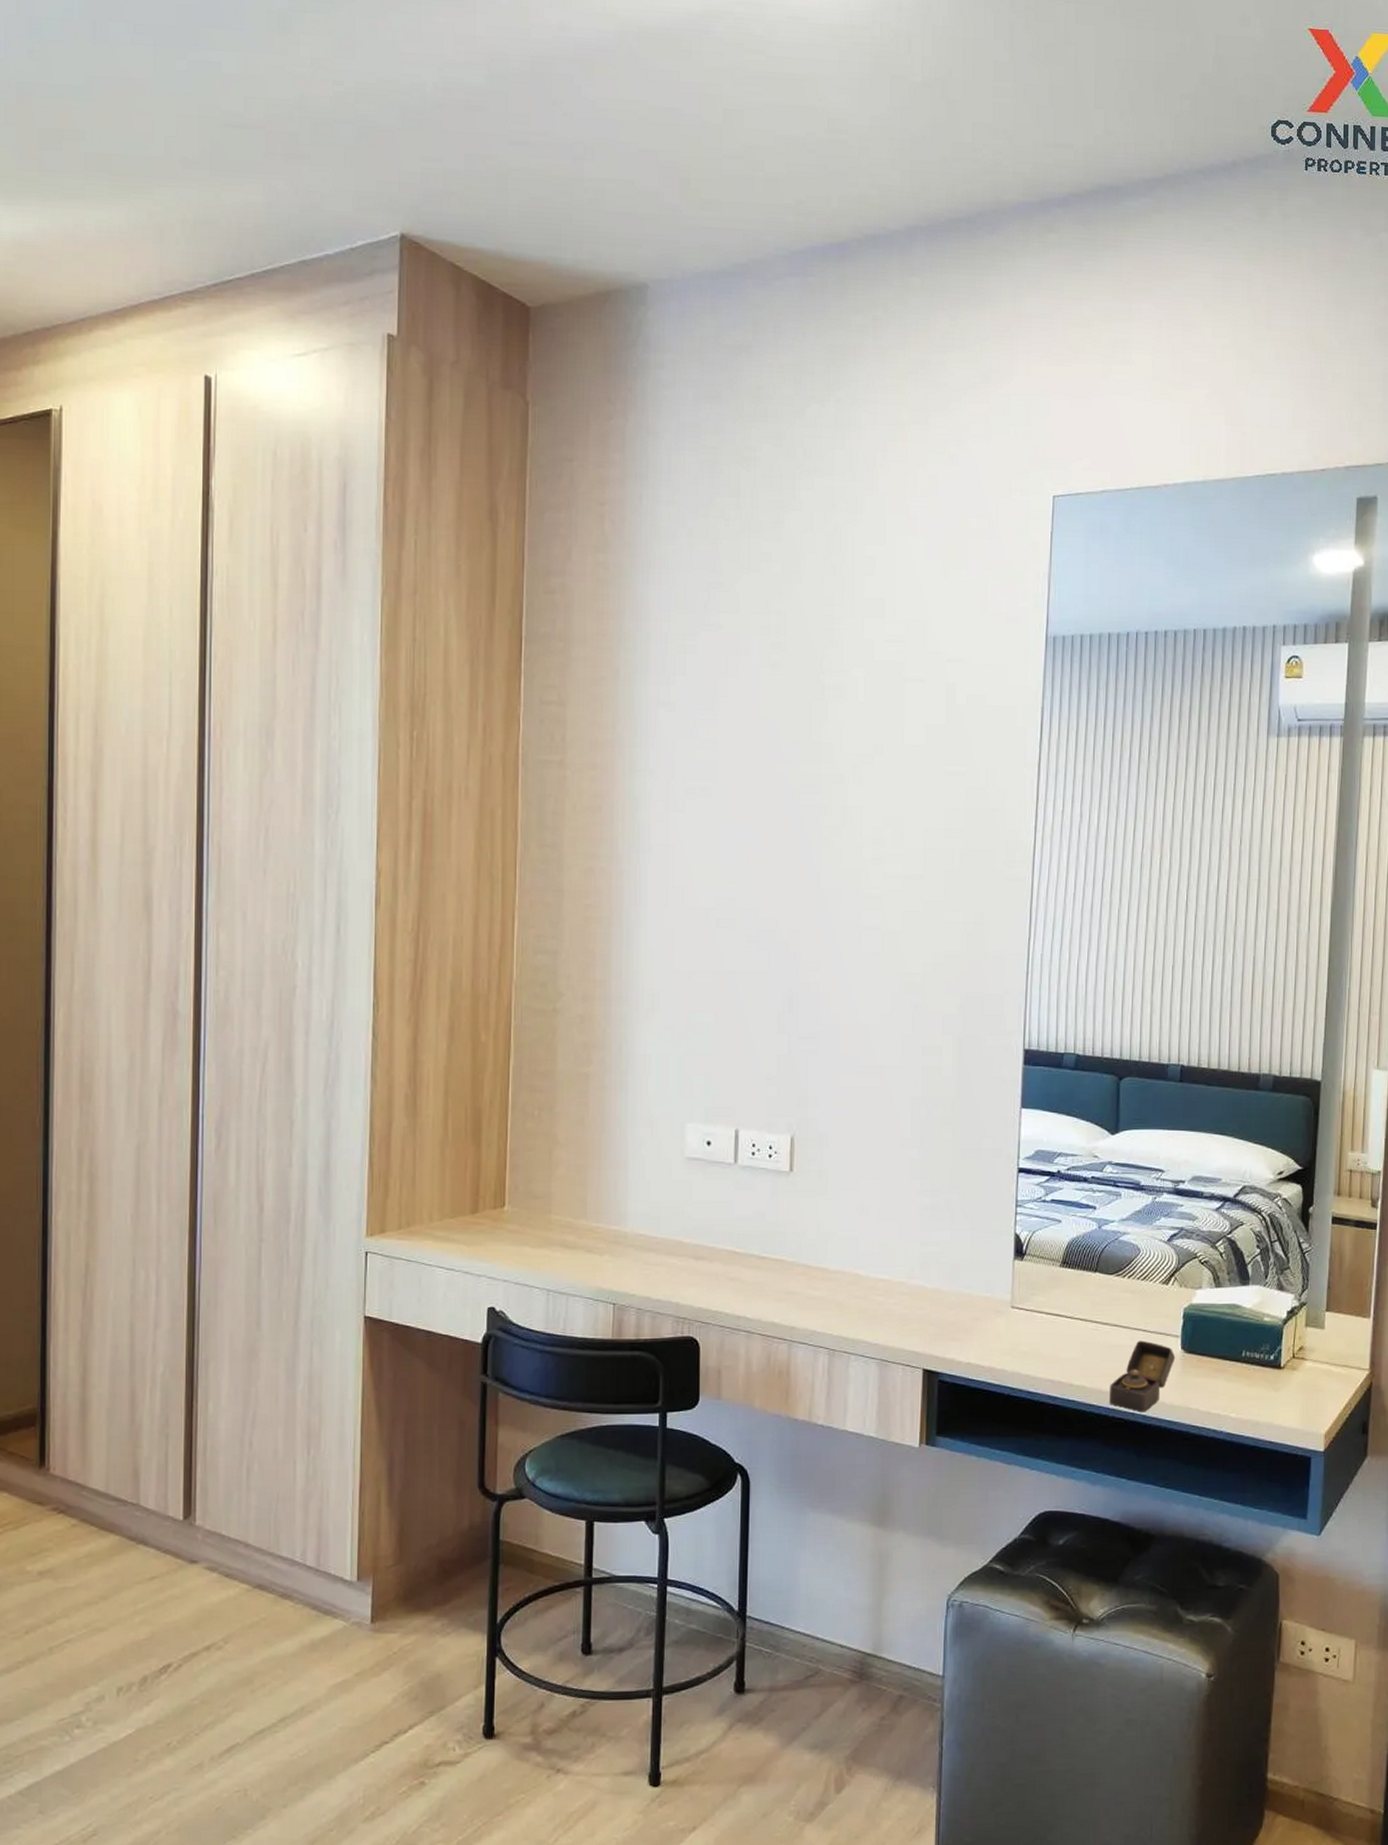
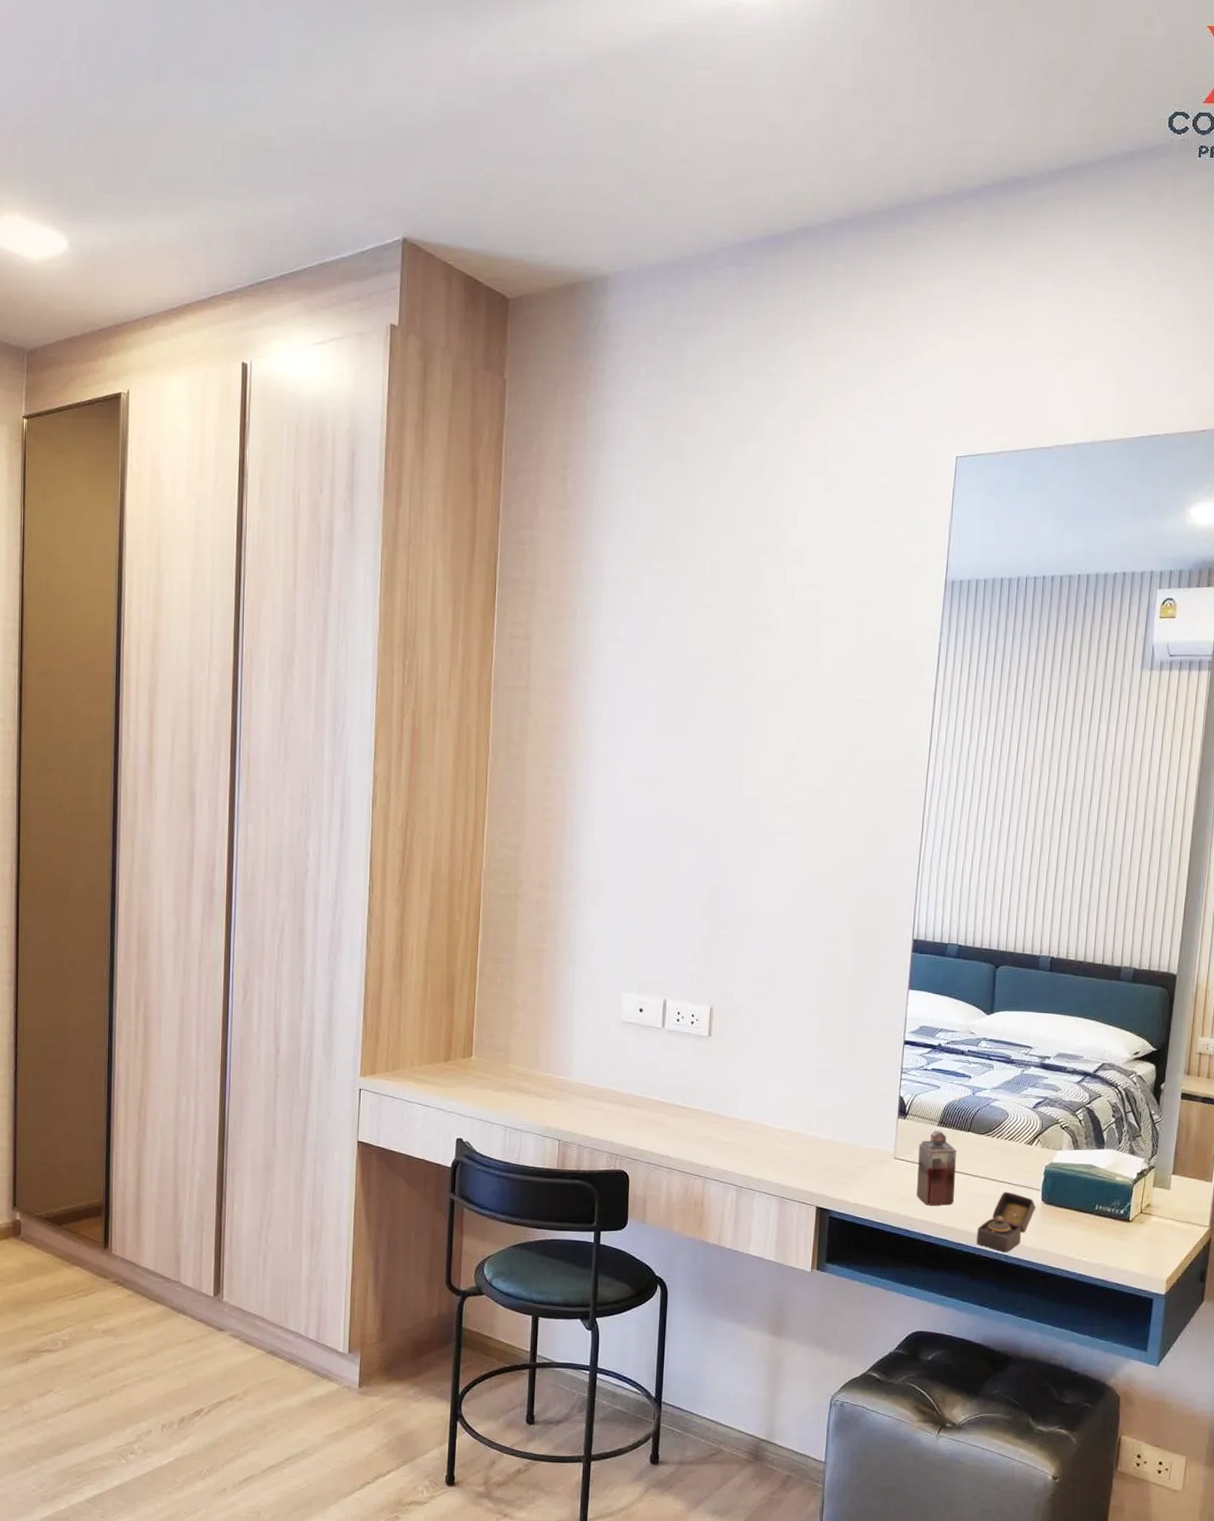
perfume bottle: none [1039,1272,1083,1362] -> present [917,1130,957,1206]

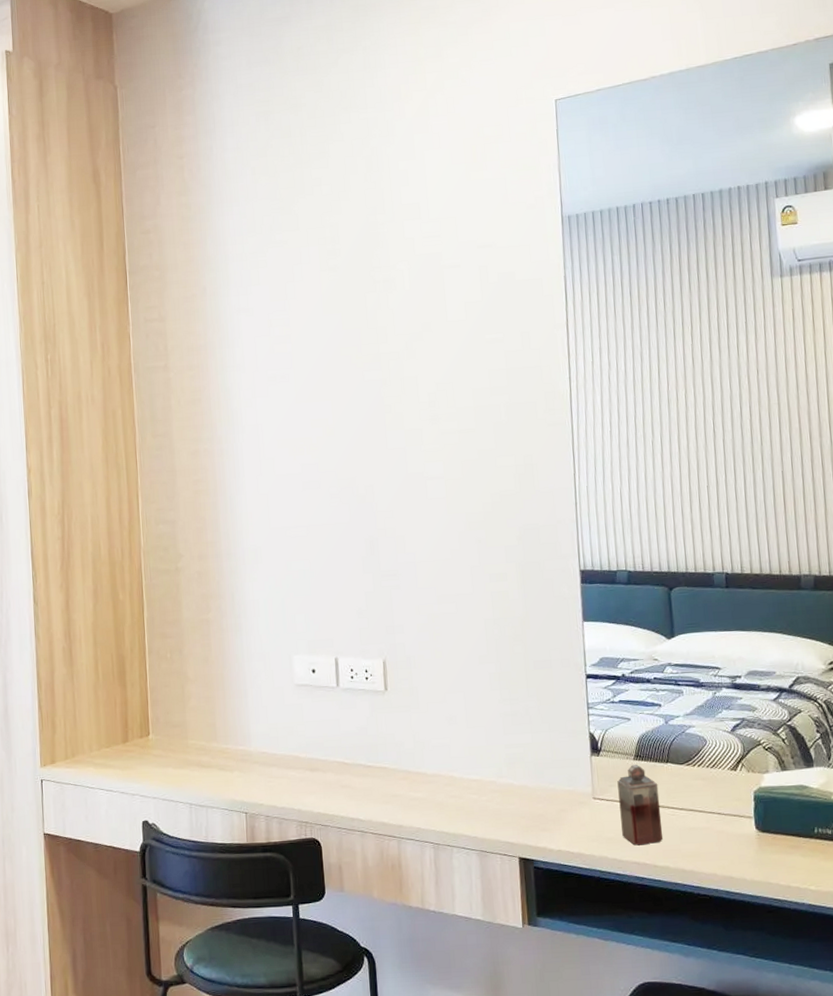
compass: present [977,1191,1036,1253] -> none [692,822,752,888]

